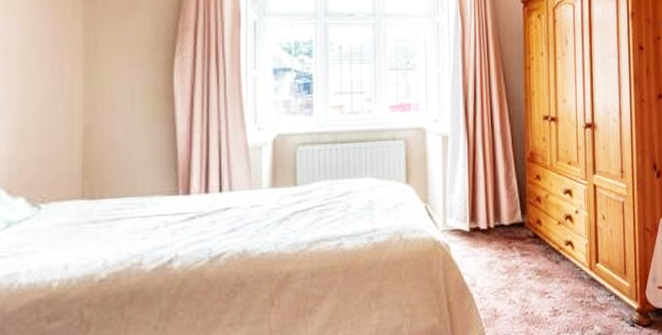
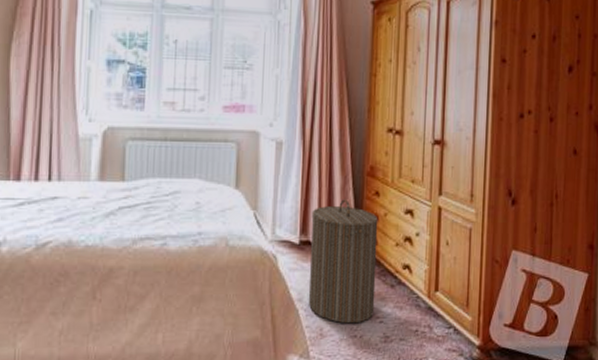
laundry hamper: none [479,185,543,303] -> present [308,199,378,324]

